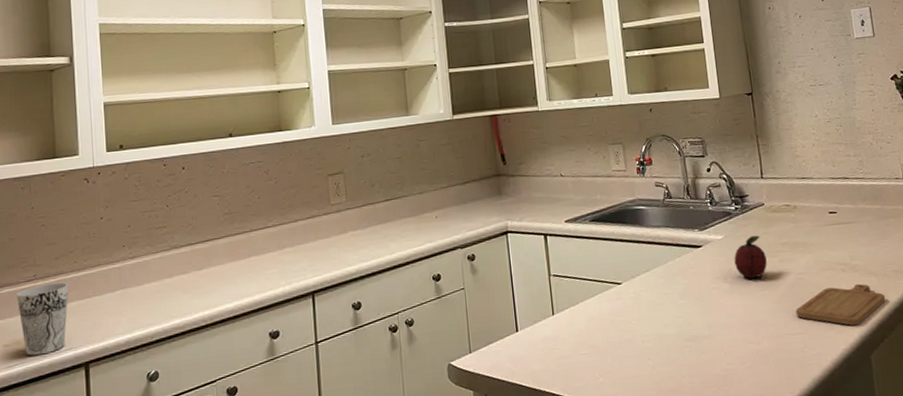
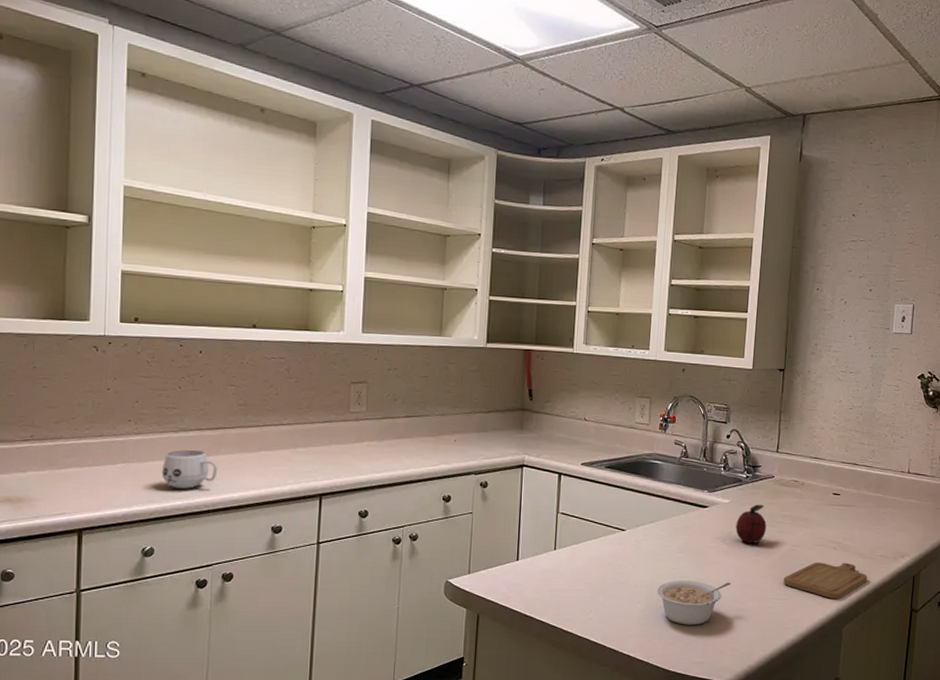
cup: present [17,282,69,356] -> none [11,446,68,515]
mug: none [158,266,212,307] -> present [161,450,218,489]
legume: none [665,323,742,377] -> present [657,580,731,625]

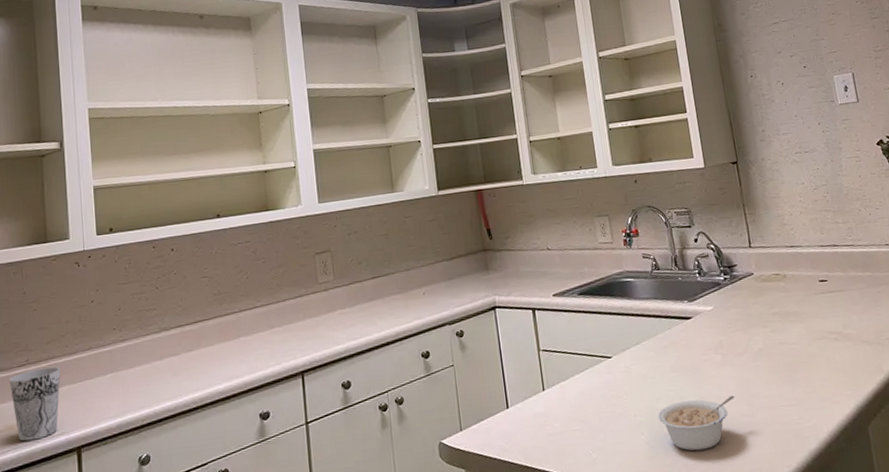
cup: none [11,446,68,515] -> present [10,366,61,442]
mug: present [161,450,218,489] -> none [148,347,202,390]
fruit: present [735,504,767,544] -> none [724,305,759,350]
chopping board: present [783,562,868,599] -> none [789,352,881,396]

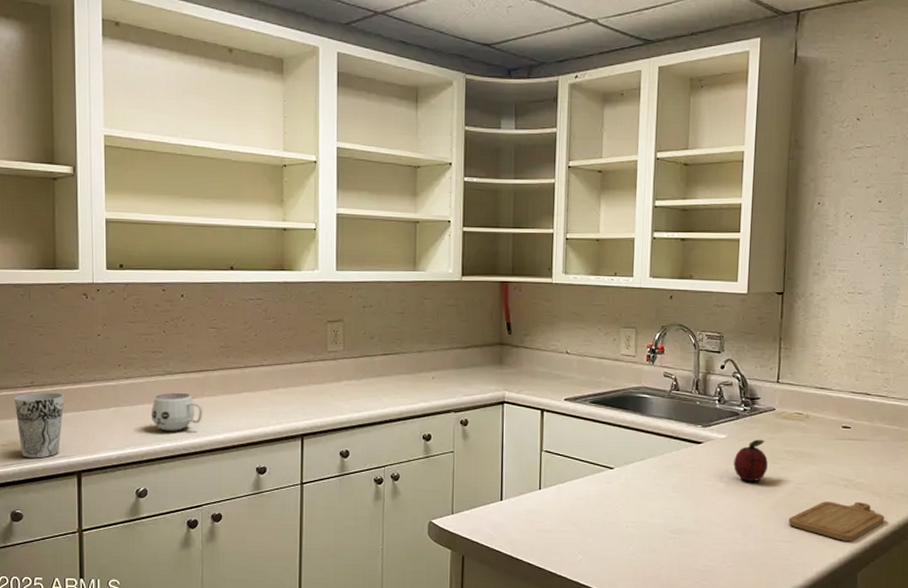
mug: none [148,347,202,390] -> present [150,393,203,431]
legume: present [657,395,735,451] -> none [649,520,731,569]
fruit: none [724,305,759,350] -> present [733,439,768,482]
chopping board: none [789,352,881,396] -> present [788,501,885,541]

